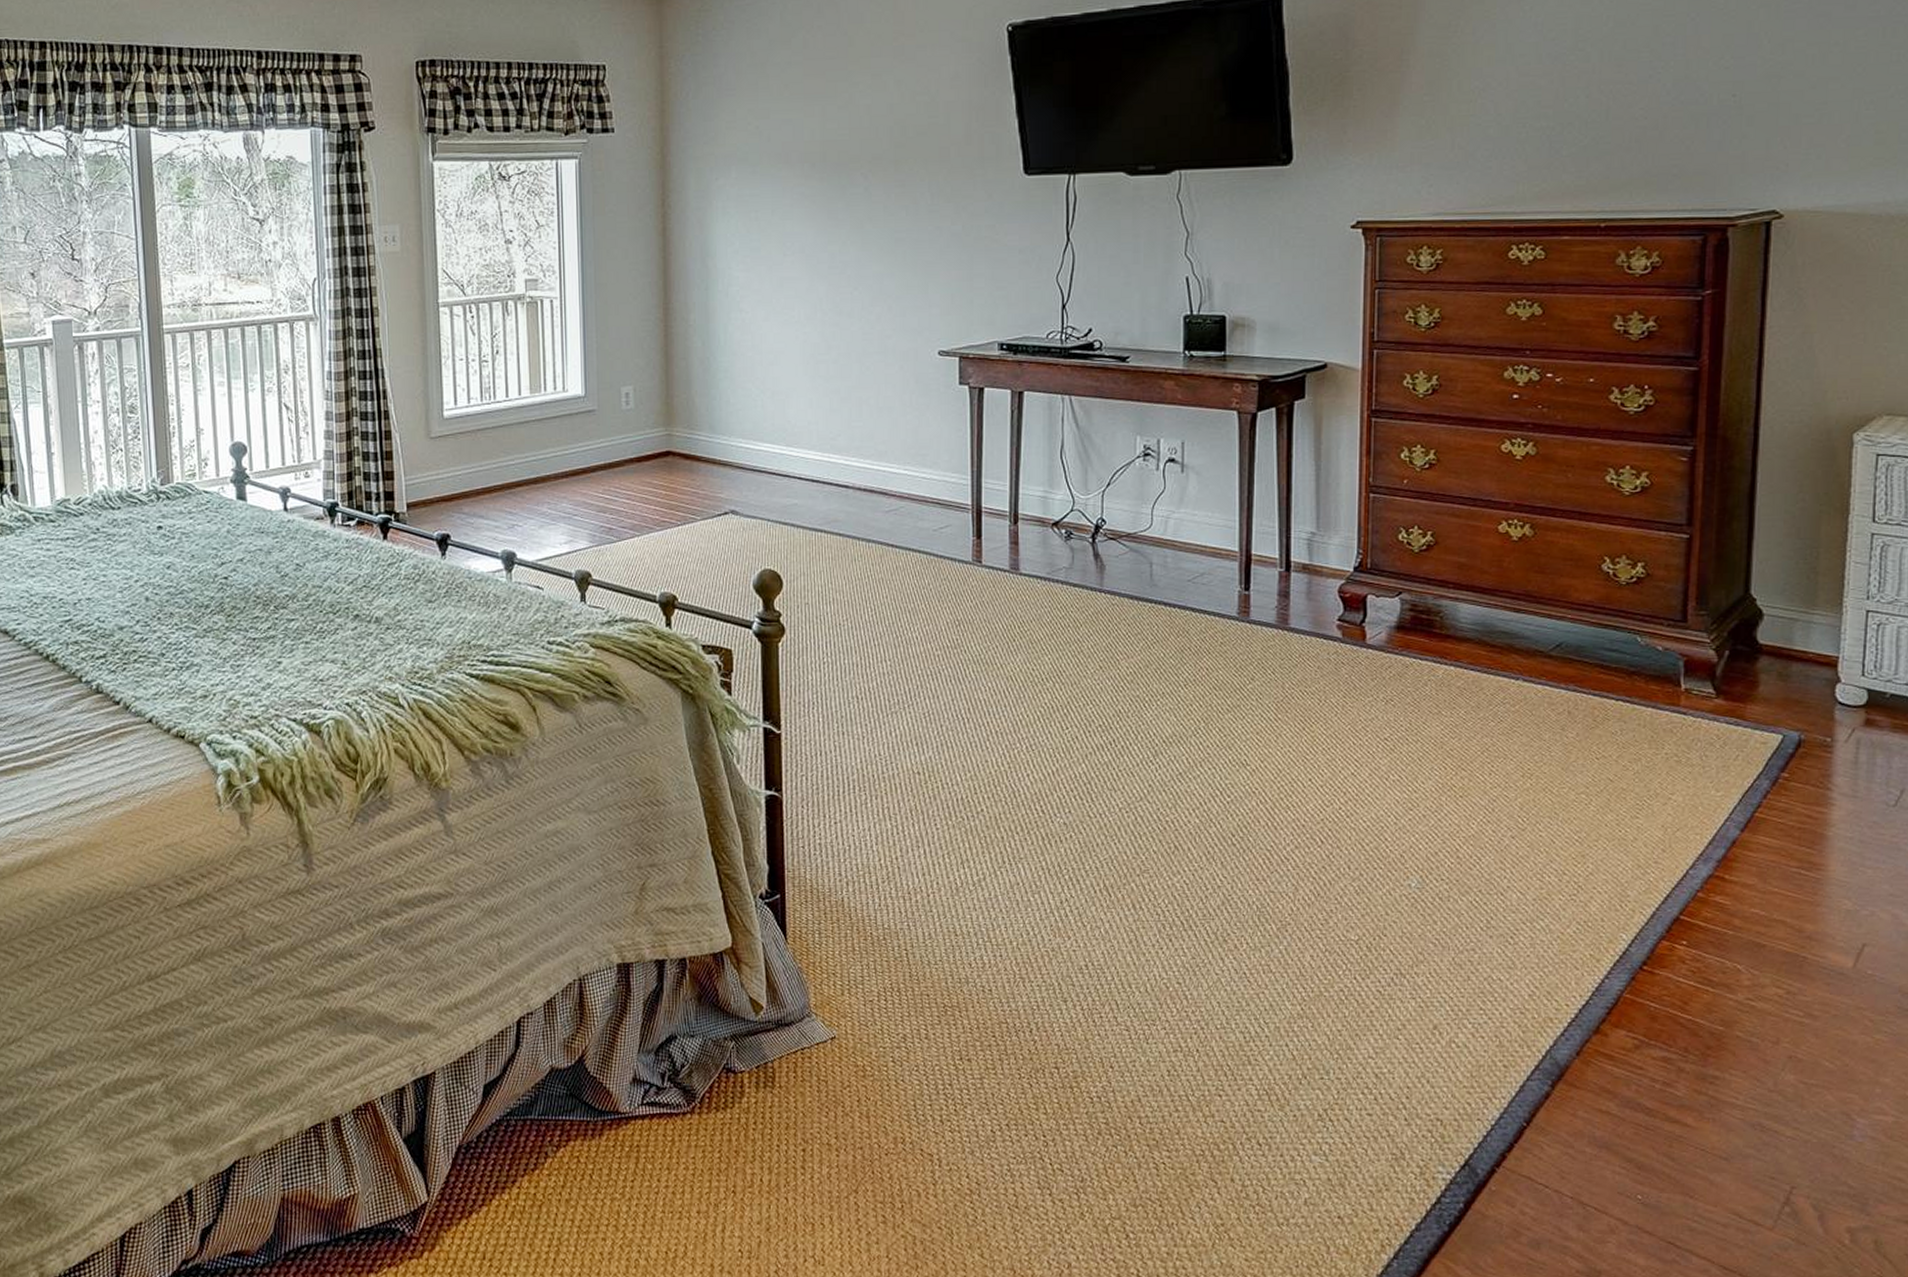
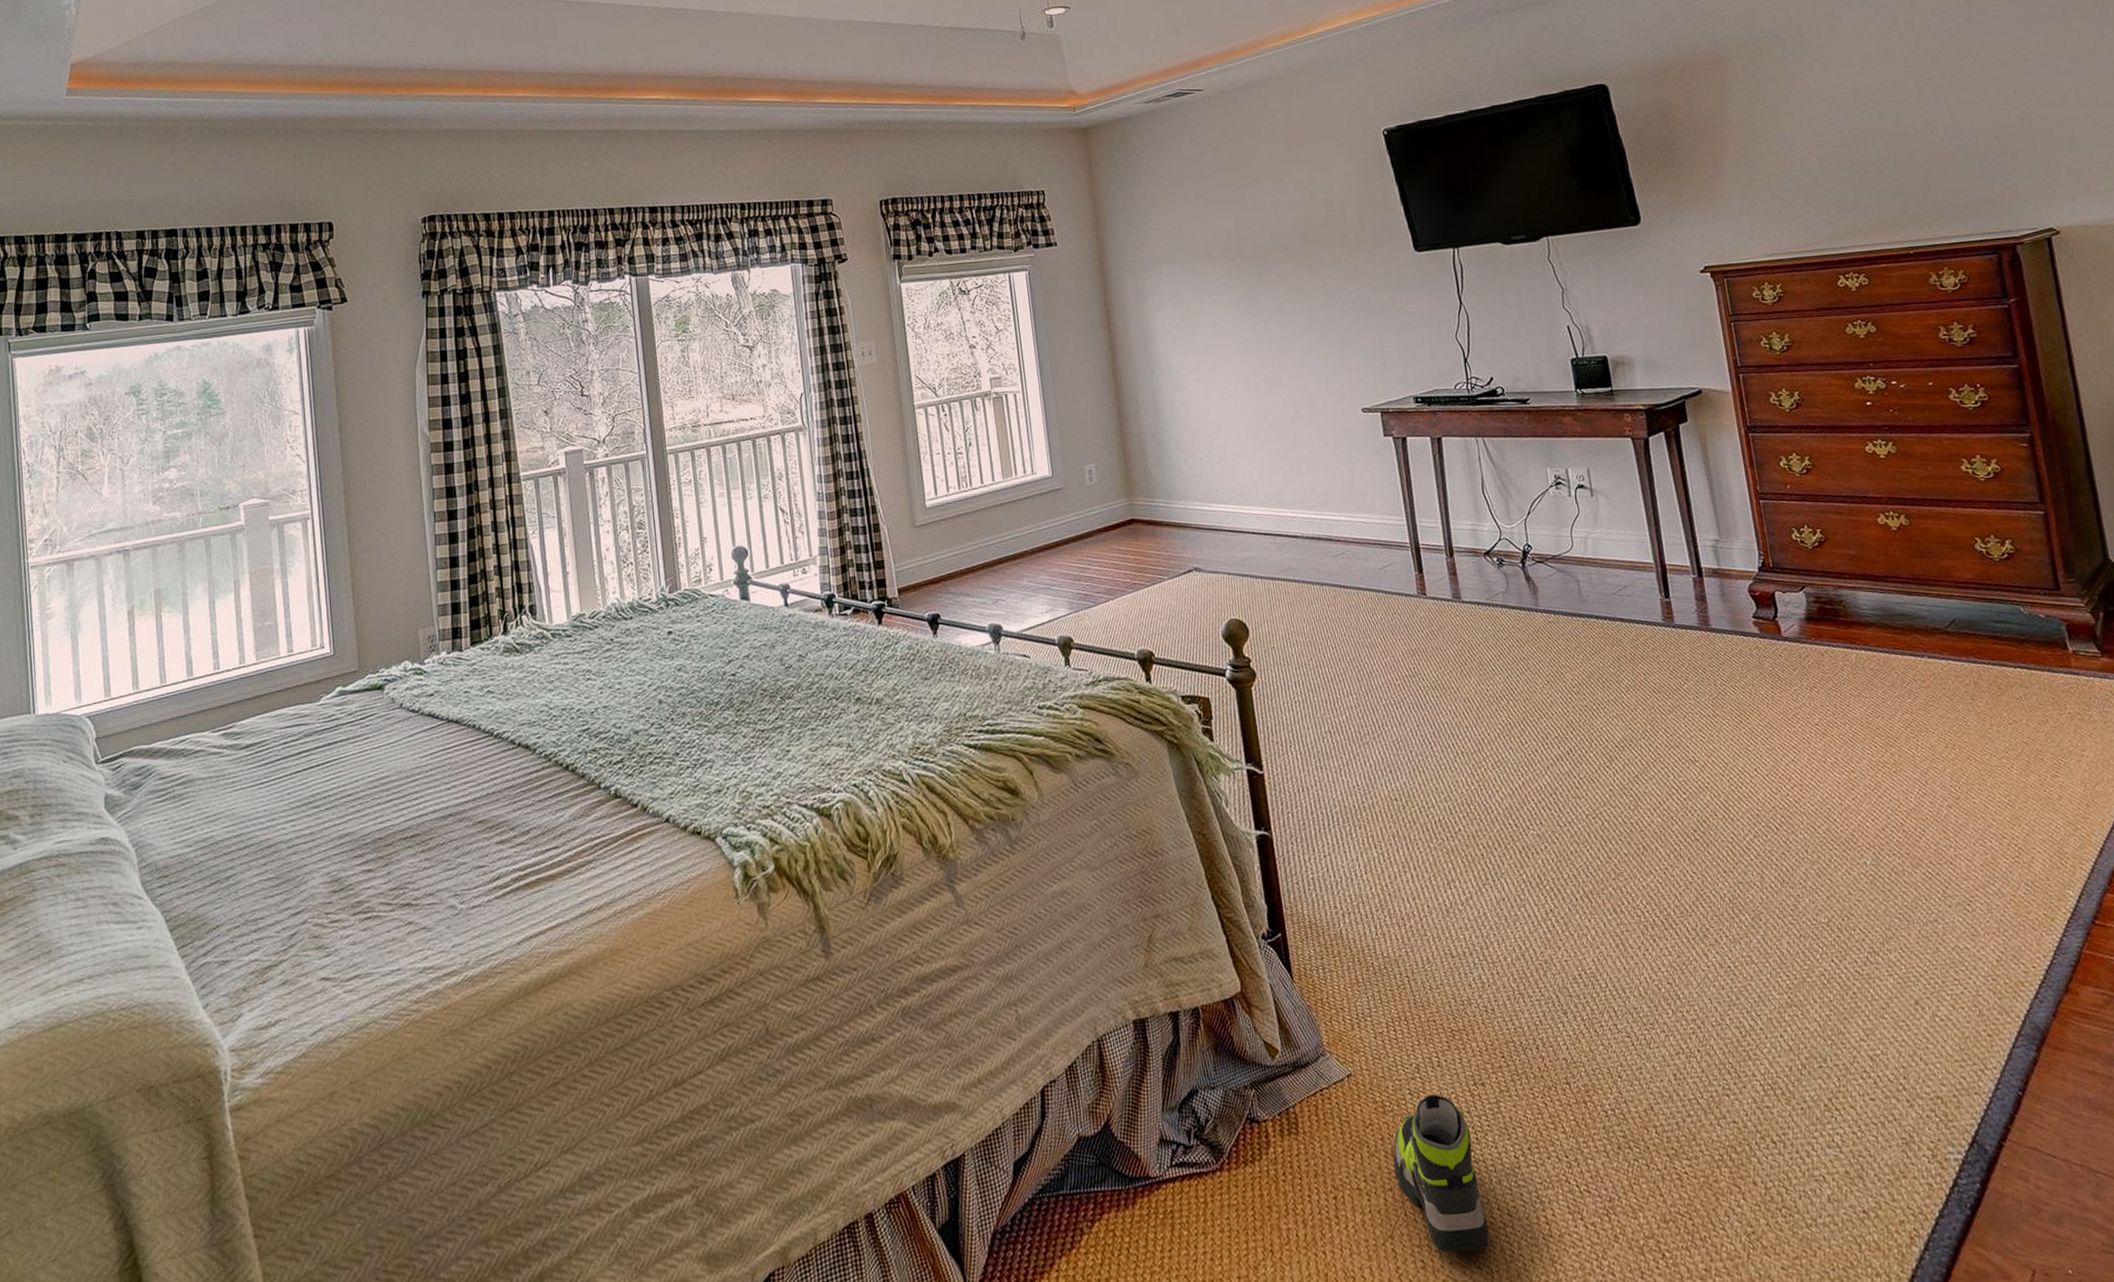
shoe: none [867,1064,955,1212] -> present [1393,1094,1490,1253]

